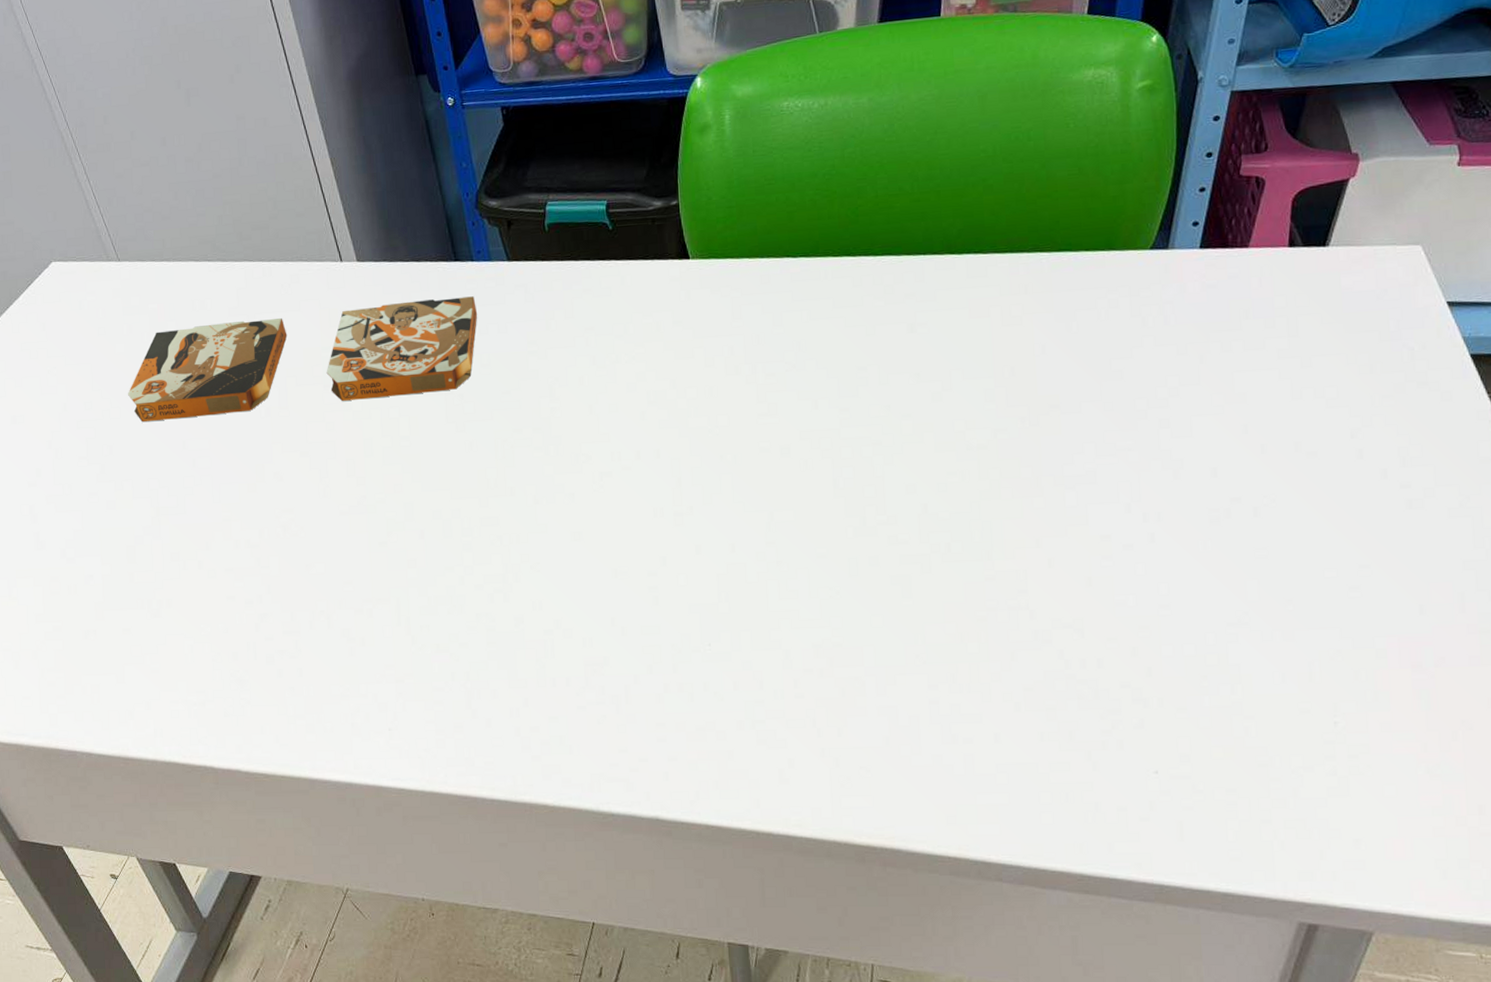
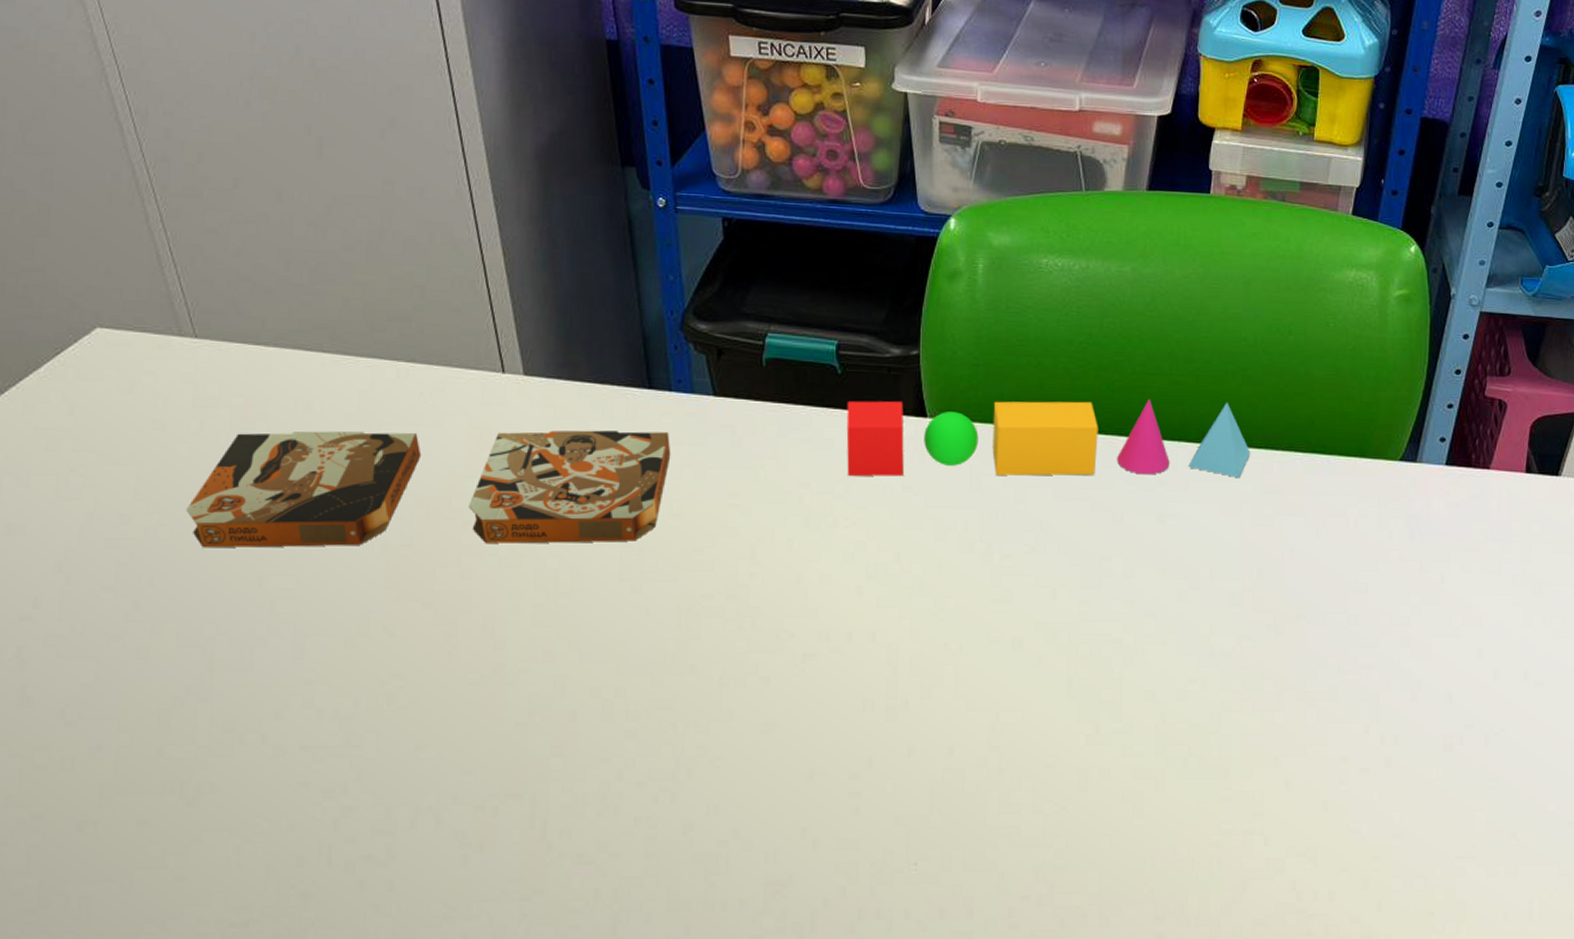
toy blocks: none [619,213,996,317] -> present [846,398,1251,477]

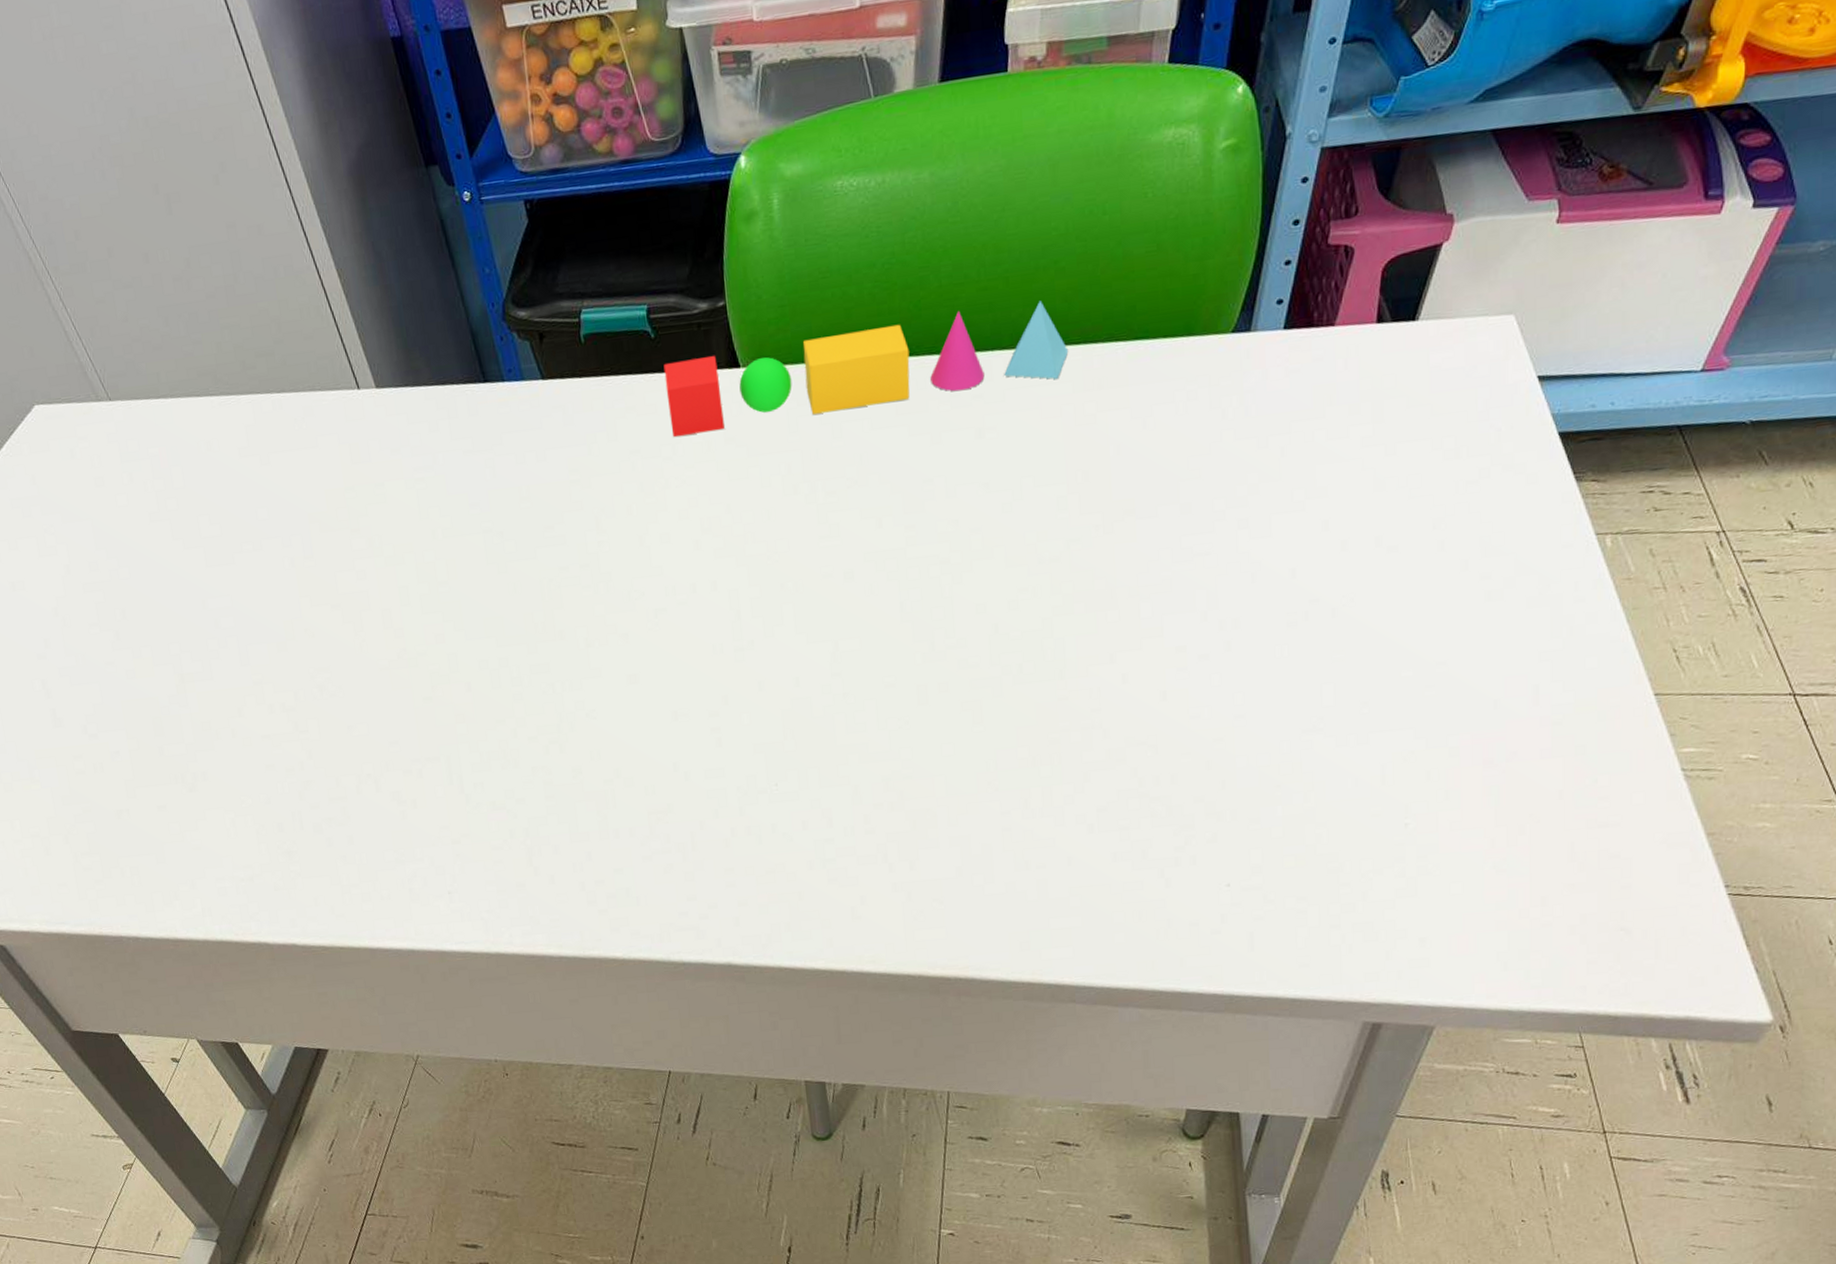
pizza box: present [187,430,671,548] -> none [136,421,513,582]

